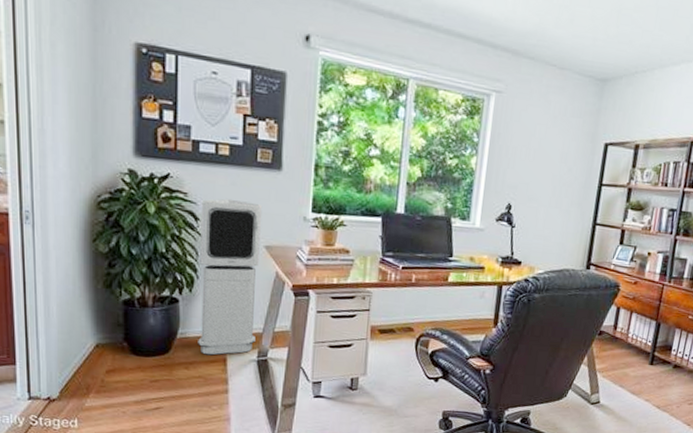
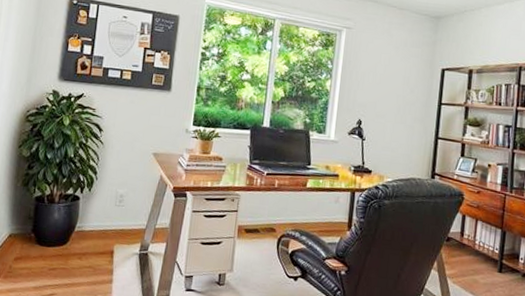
air purifier: present [198,198,263,355] -> none [91,114,154,248]

